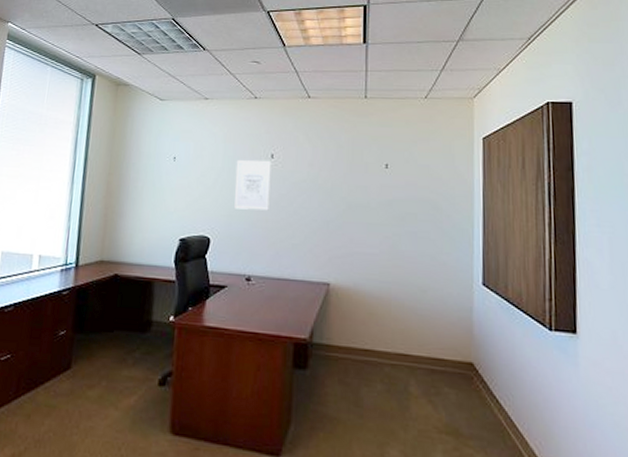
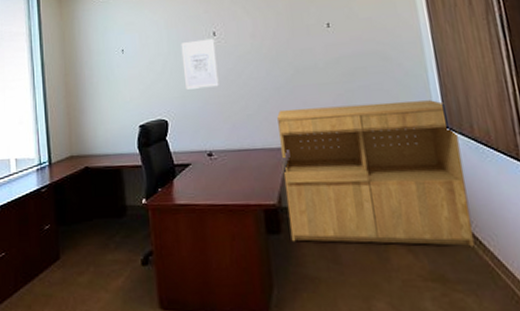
bookcase: none [316,243,493,405] -> present [277,100,475,247]

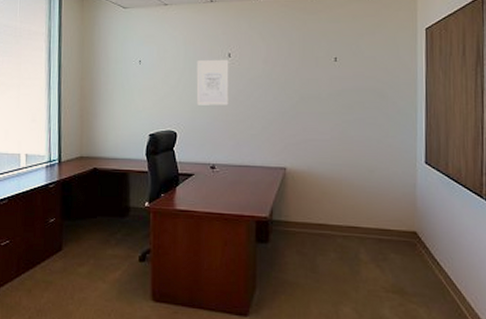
bookcase: present [277,100,475,247] -> none [277,133,435,267]

